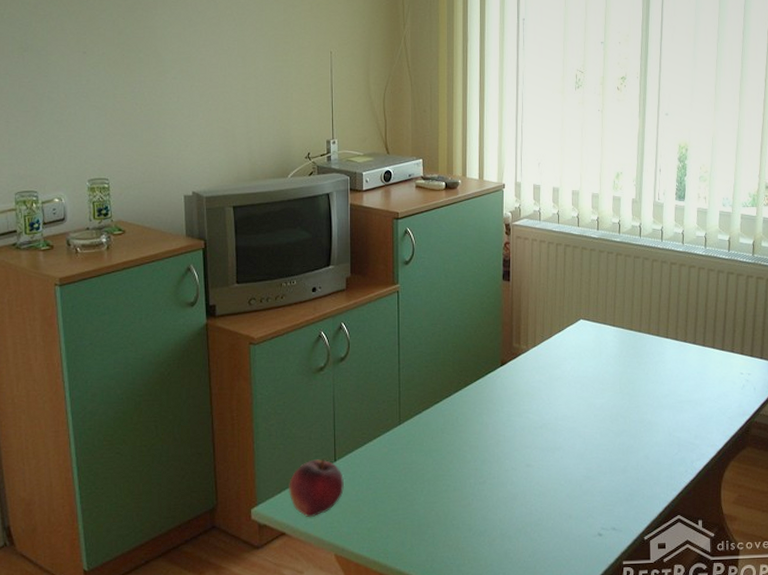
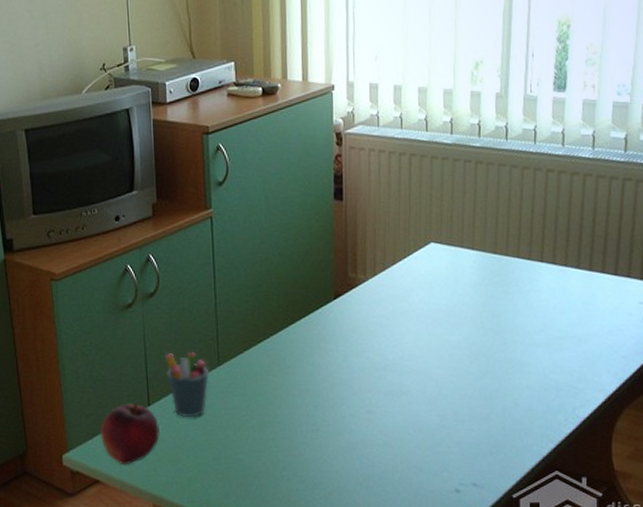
pen holder: none [351,411,392,472] -> present [165,351,210,418]

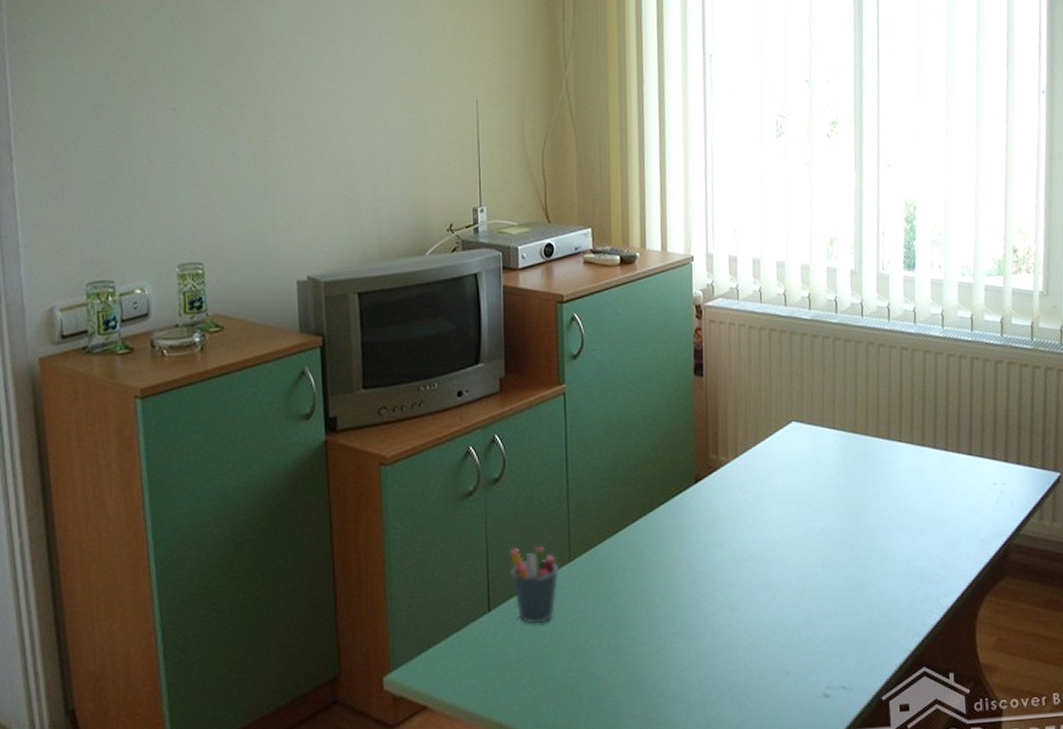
fruit: present [99,403,161,466] -> none [429,609,502,686]

